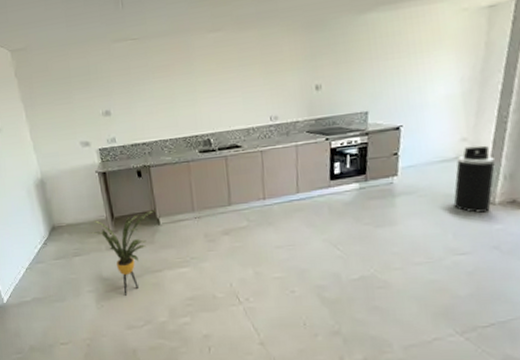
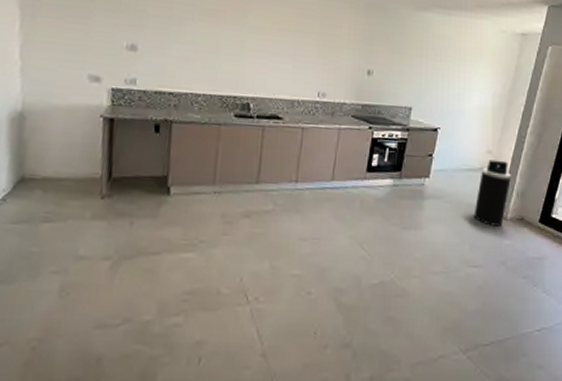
house plant: present [90,210,155,296] -> none [74,175,168,282]

